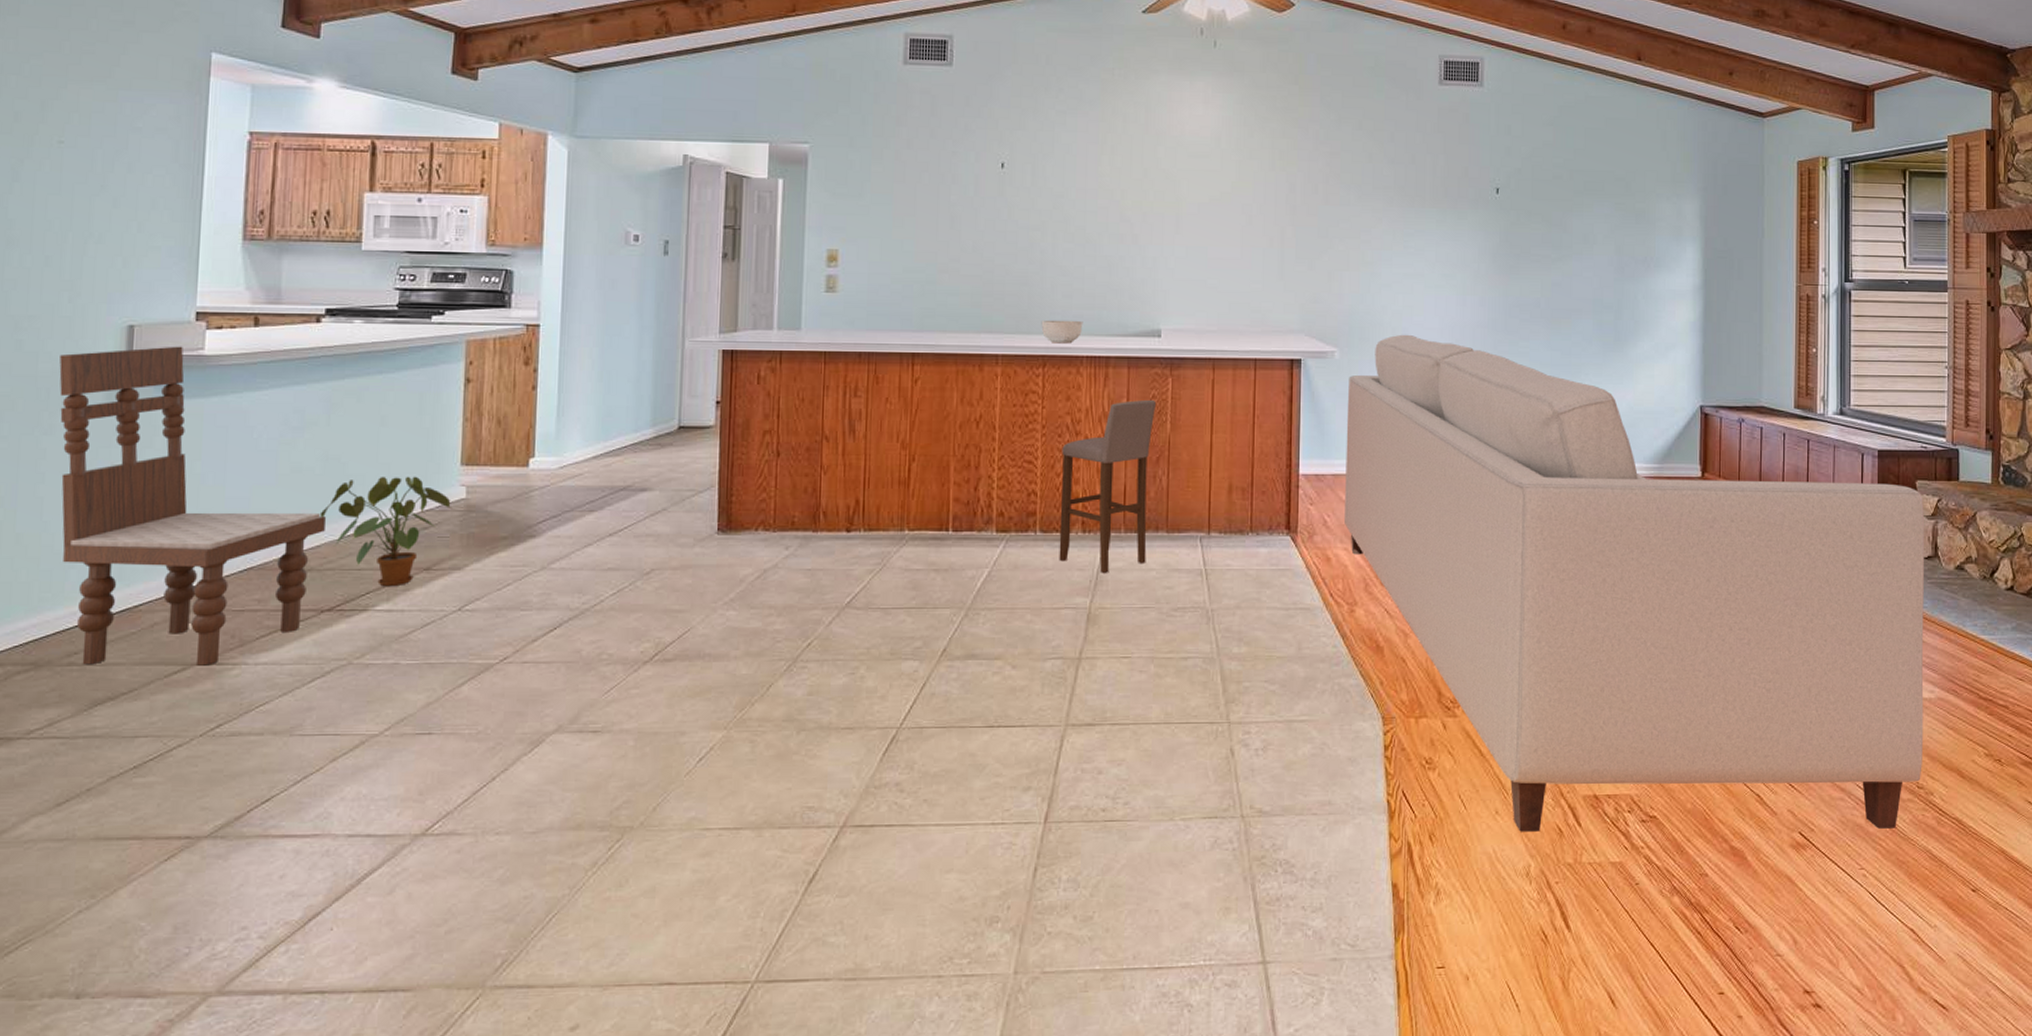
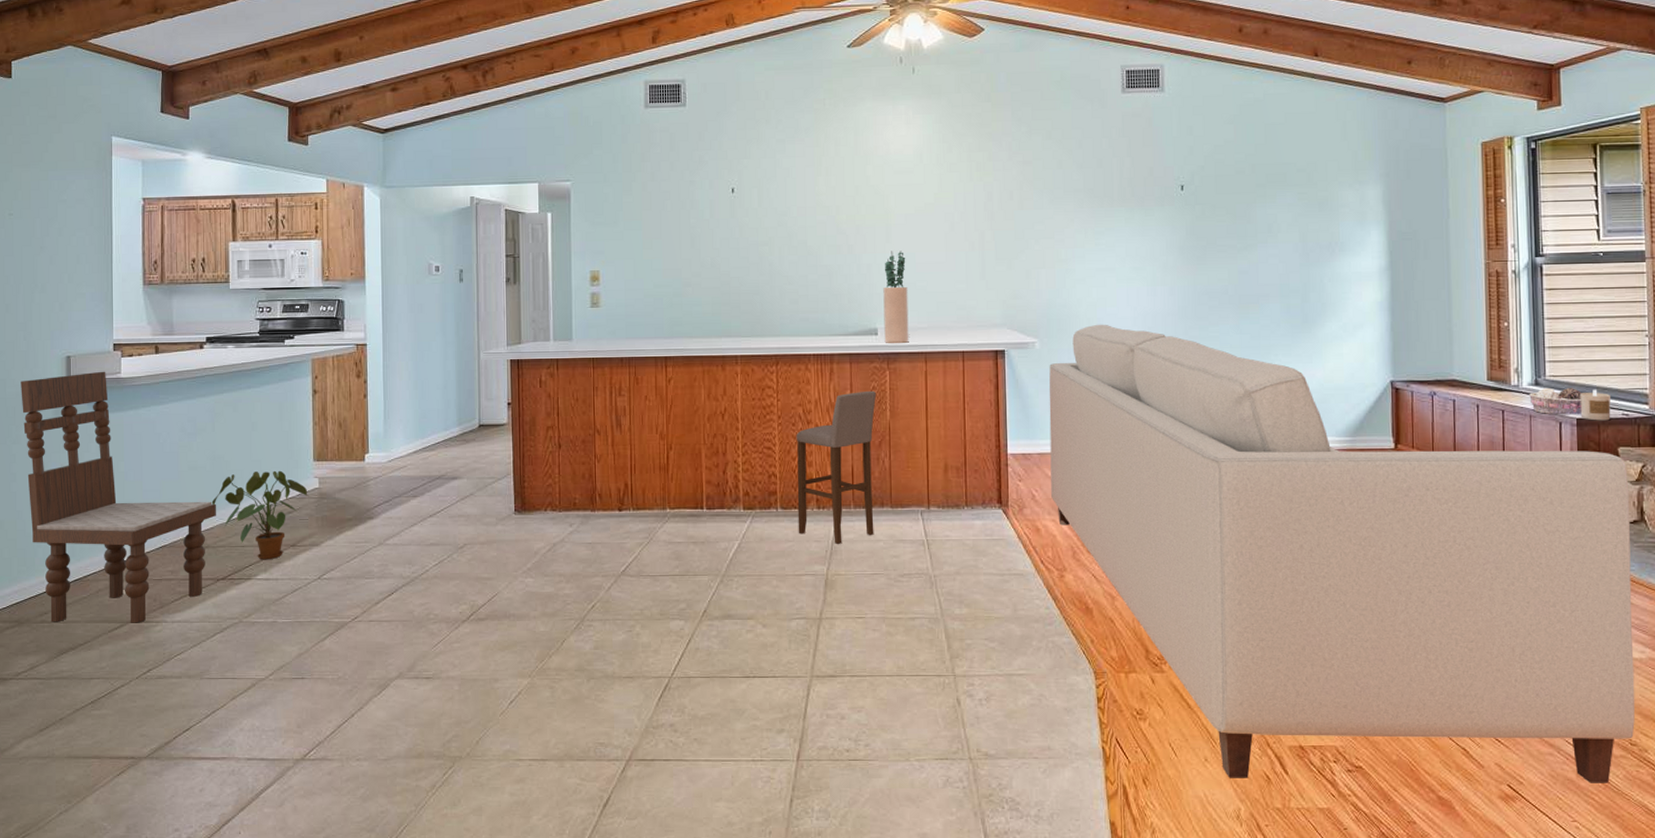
bowl: present [1041,320,1083,344] -> none [773,323,809,344]
vase: none [1168,243,1197,348] -> present [883,250,909,344]
decorative basket: none [1834,417,1883,446] -> present [1529,387,1582,415]
candle: none [1882,420,1910,453] -> present [1579,389,1611,421]

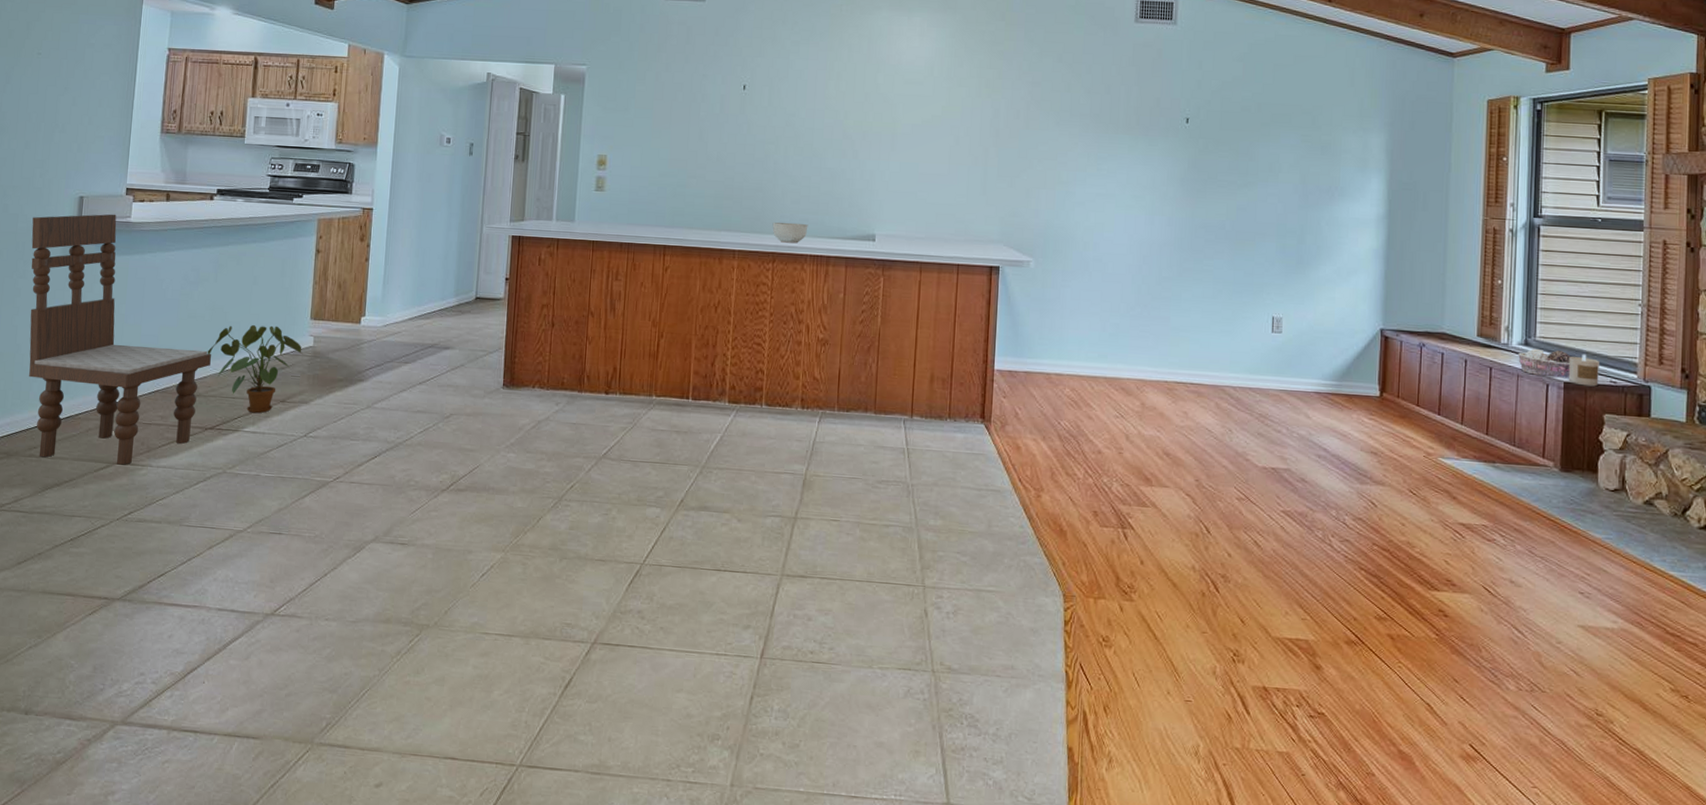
bowl: none [773,323,809,344] -> present [772,222,808,243]
bar stool: present [796,390,876,544] -> none [780,295,869,445]
vase: present [883,250,909,344] -> none [881,159,909,252]
sofa: present [1049,324,1635,783] -> none [1034,248,1612,752]

